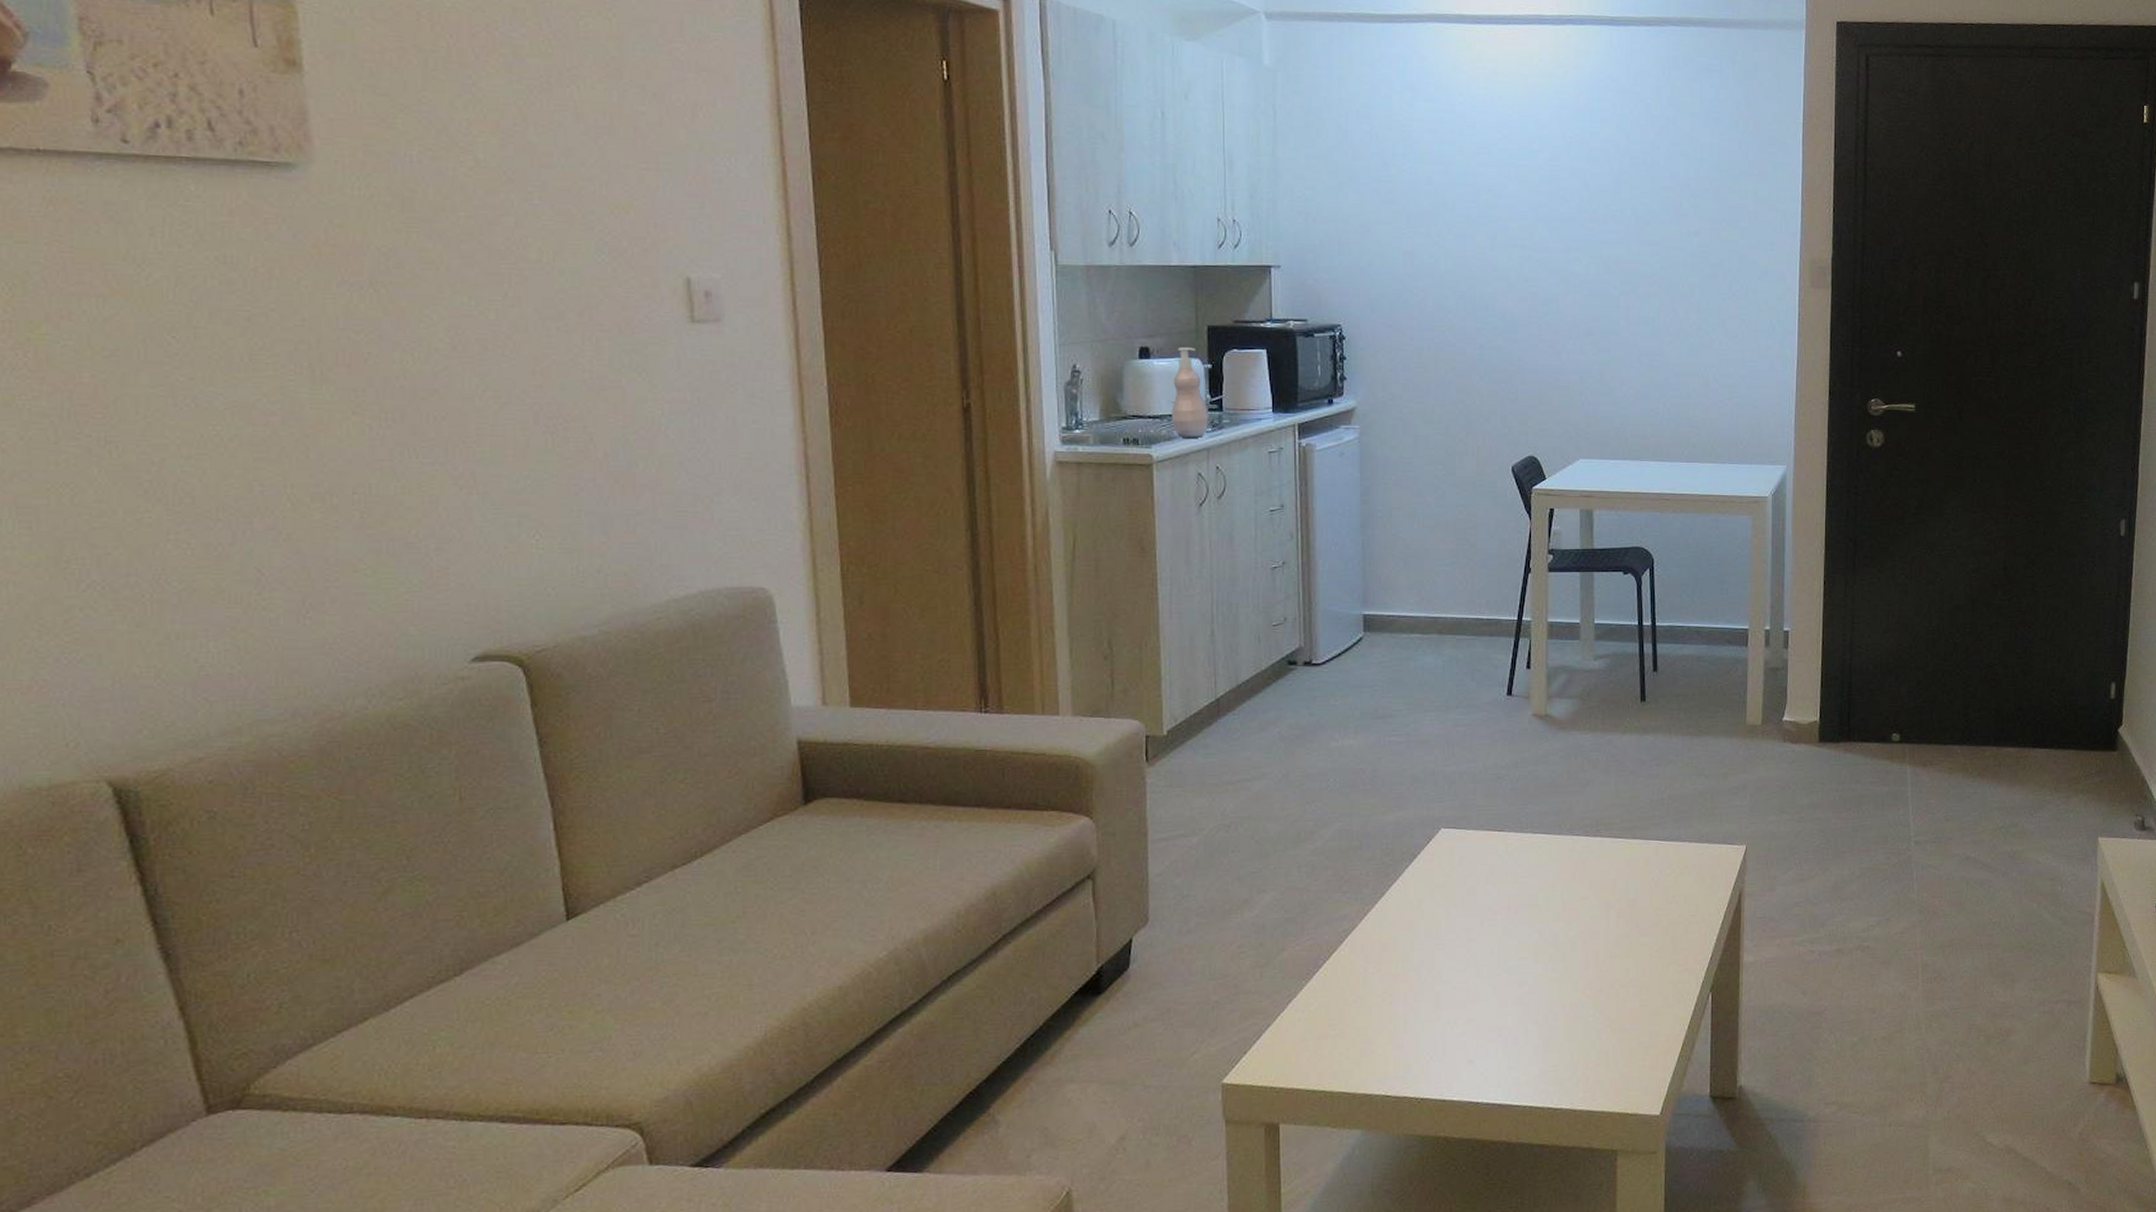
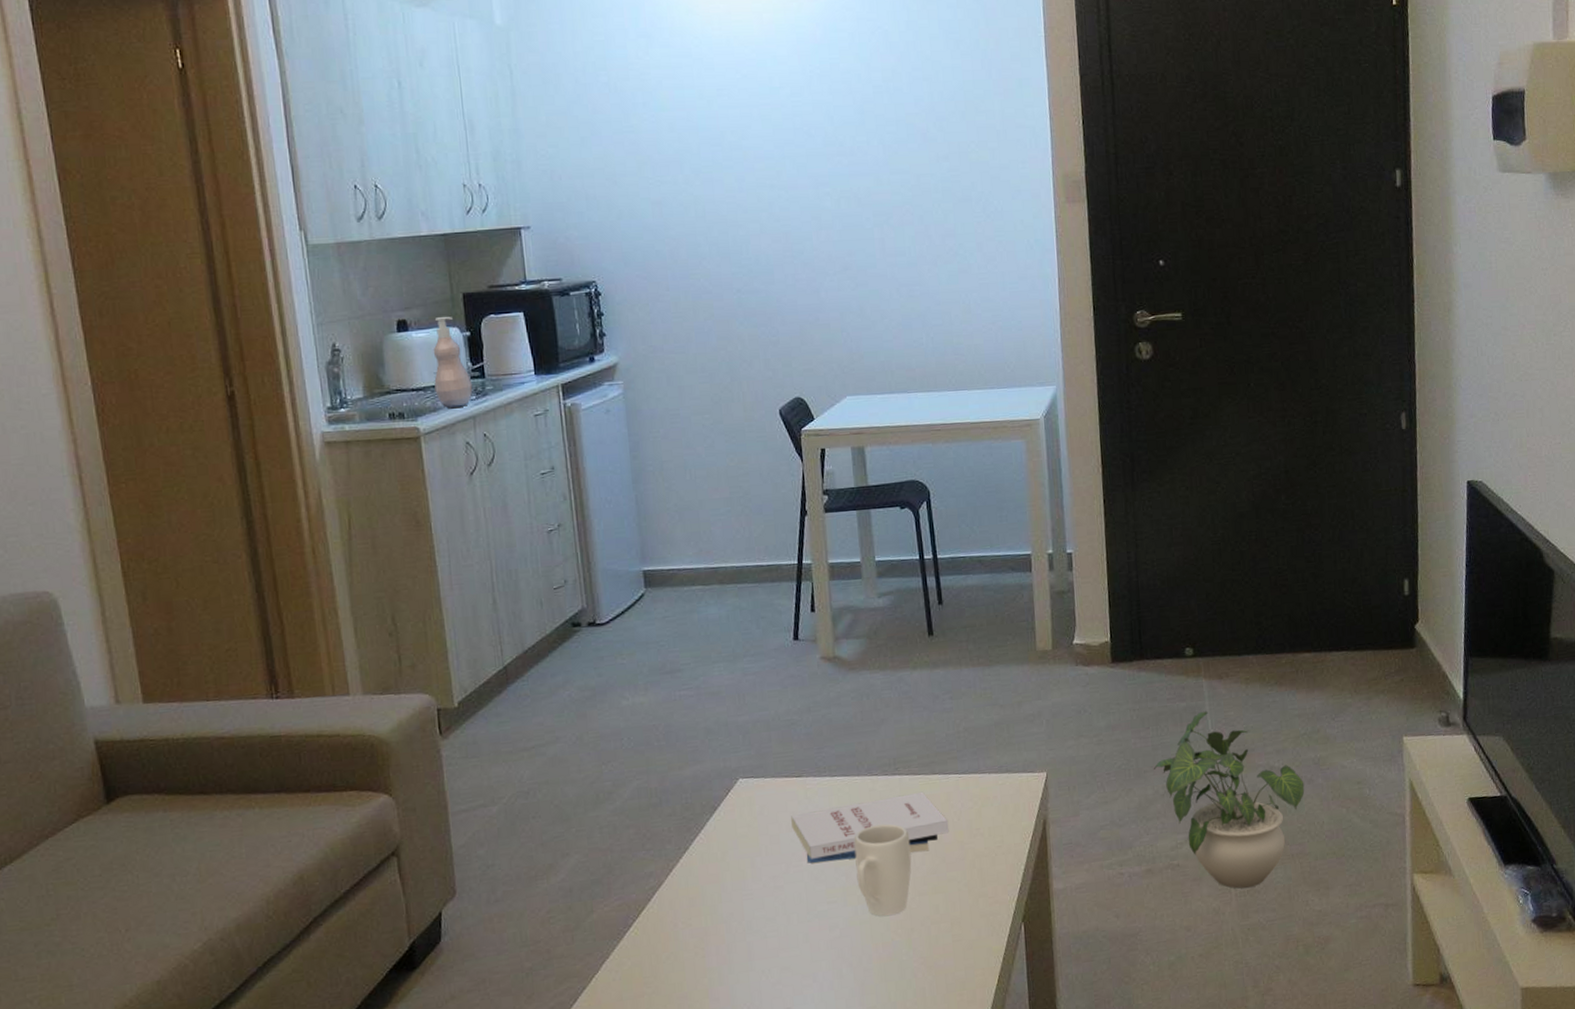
books: none [1490,855,1645,918] -> present [791,791,949,863]
mug: none [1550,884,1606,977] -> present [854,823,912,917]
potted plant: none [1851,798,1998,975] -> present [1153,711,1305,889]

